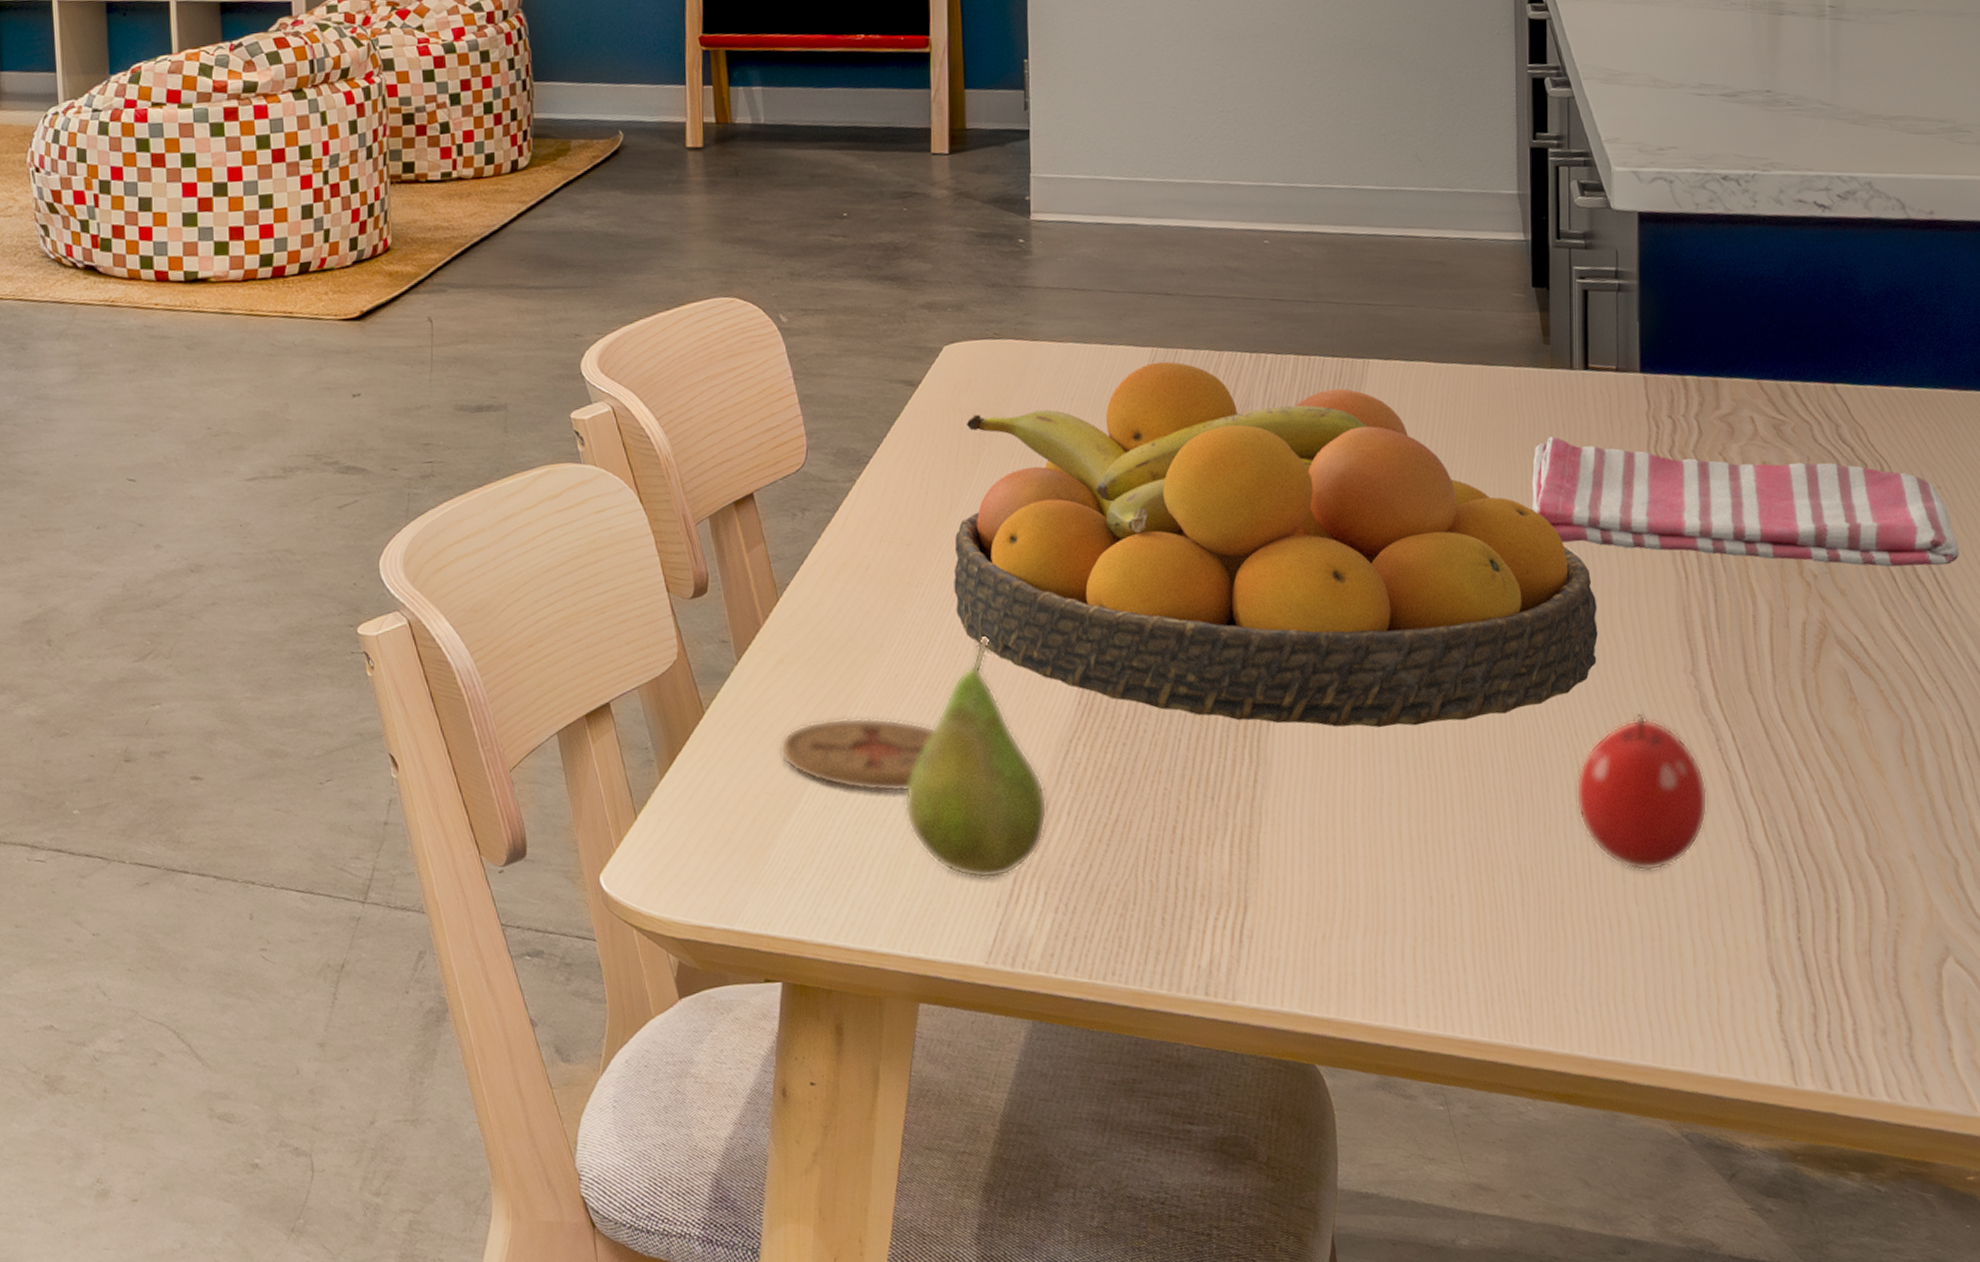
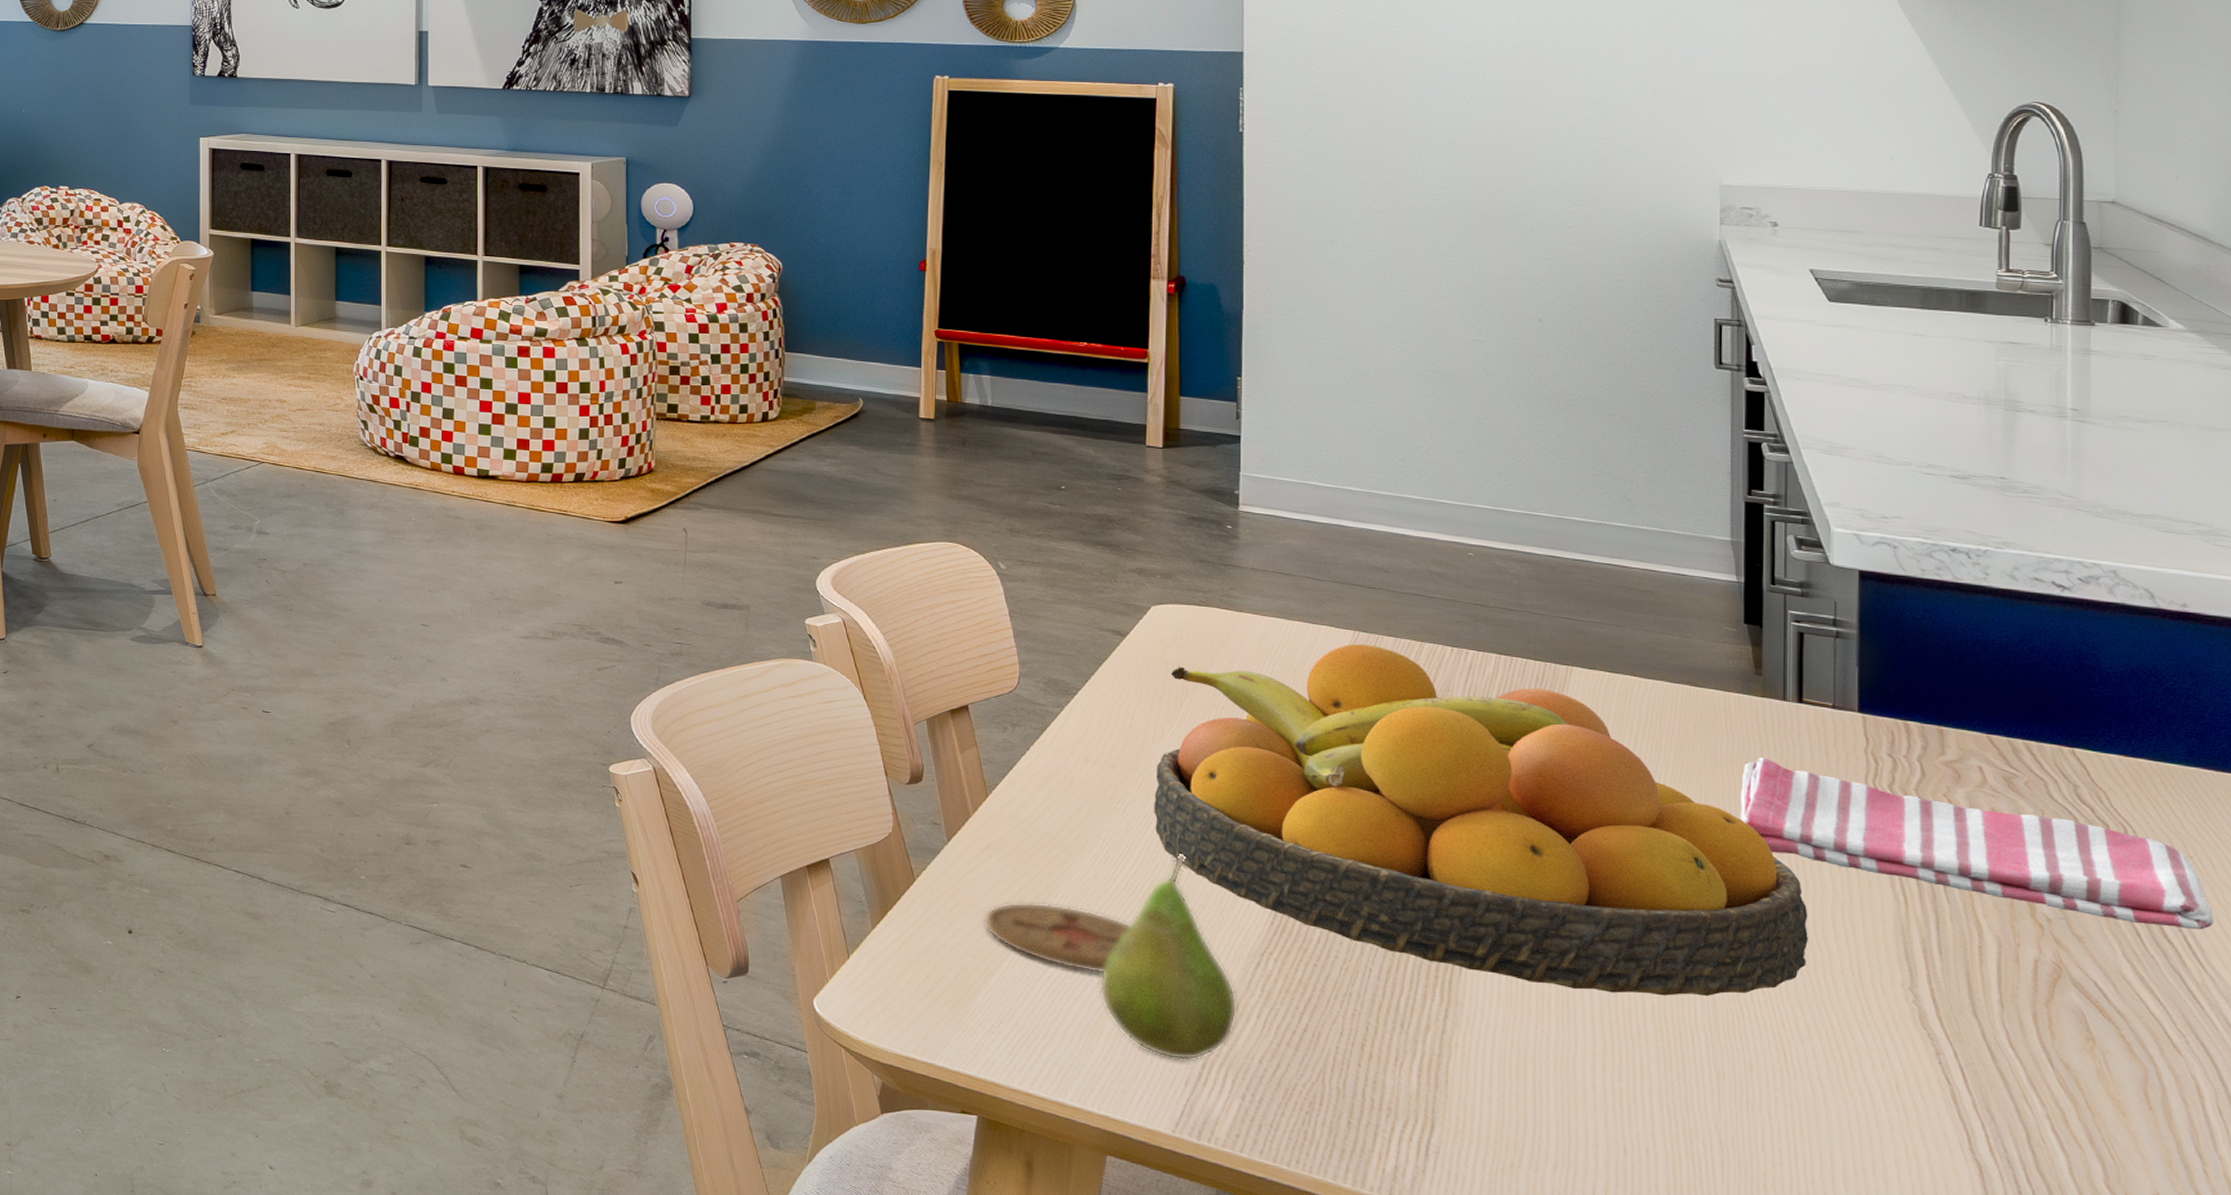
apple: present [1576,713,1708,872] -> none [1782,1017,1926,1163]

